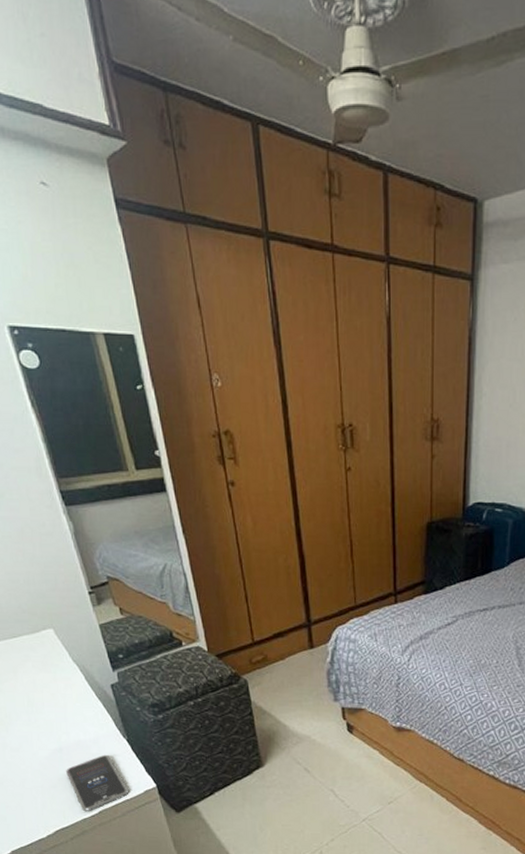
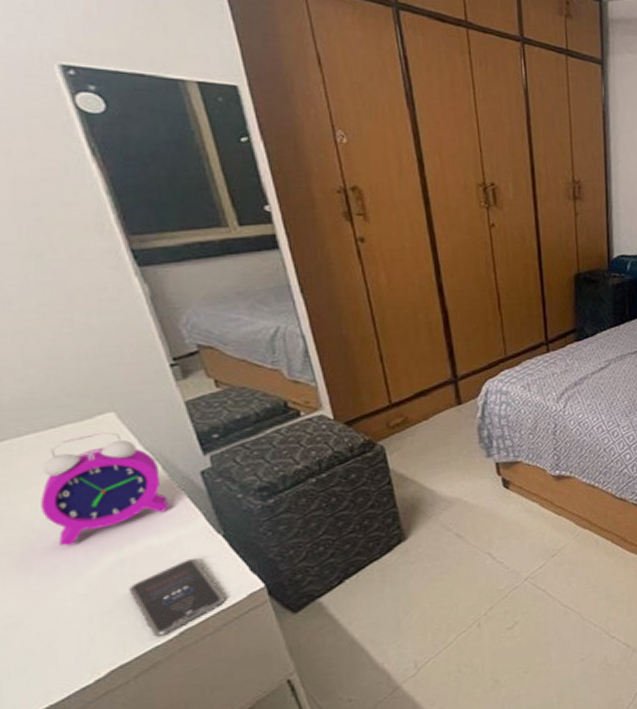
alarm clock: none [10,644,91,731] -> present [41,431,170,547]

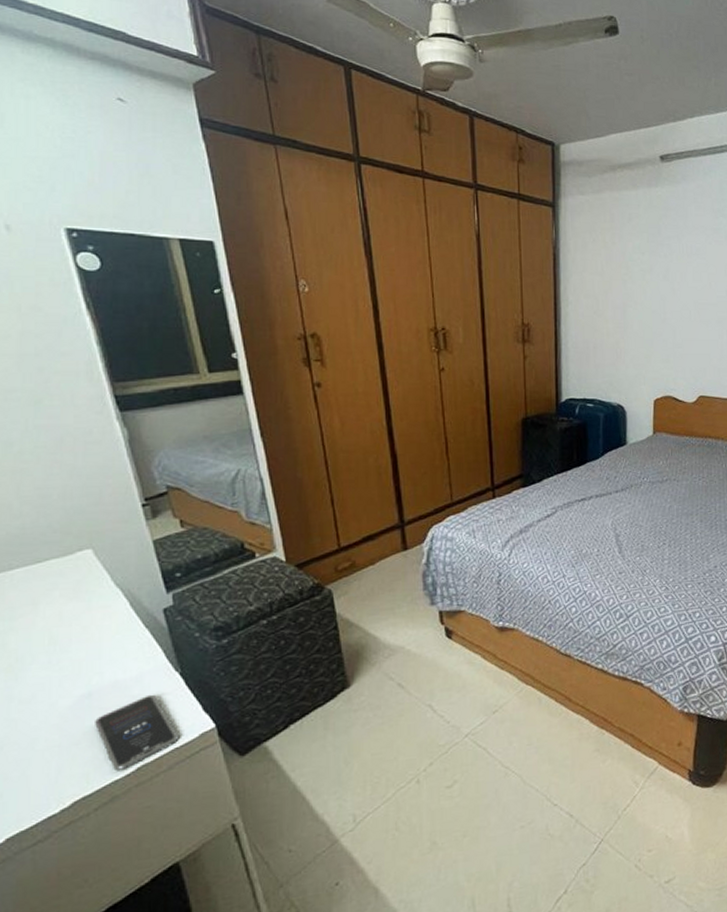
alarm clock: present [41,431,170,547] -> none [25,567,134,677]

